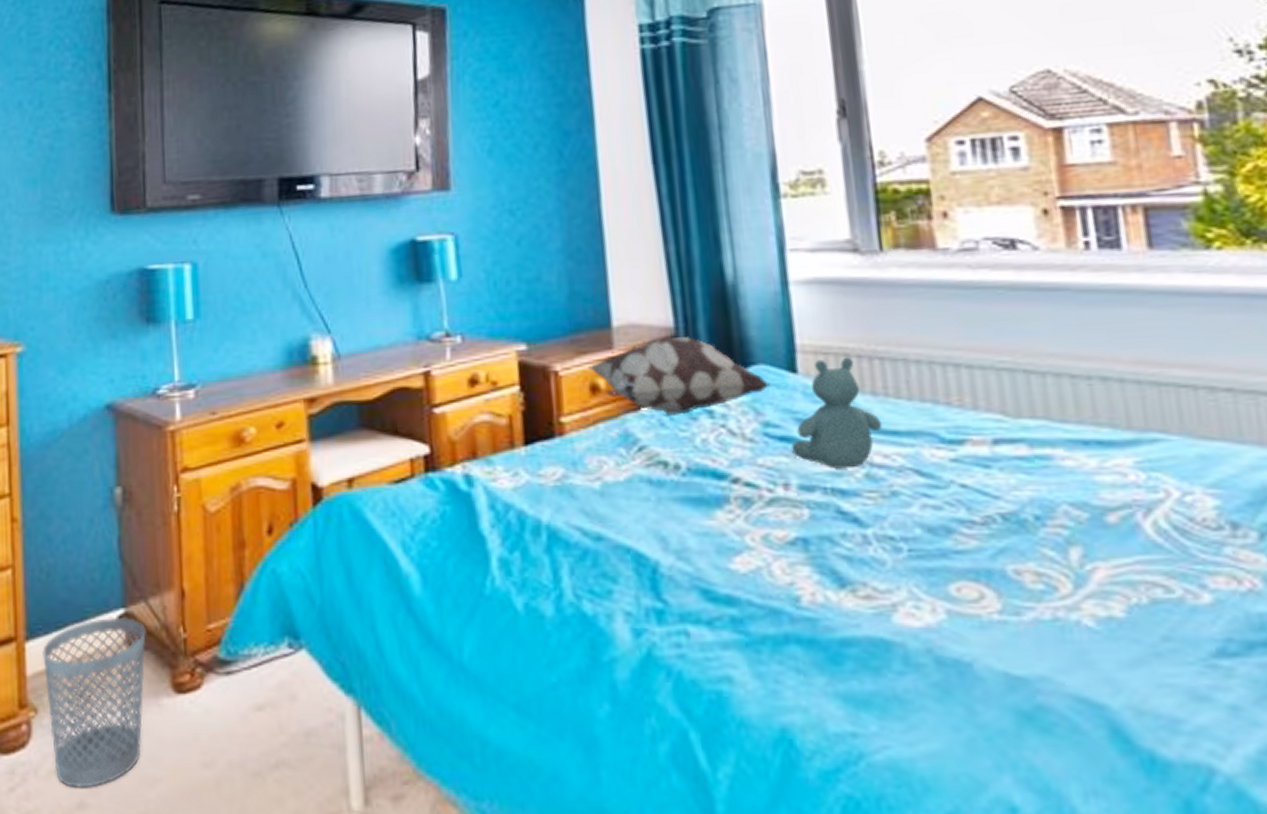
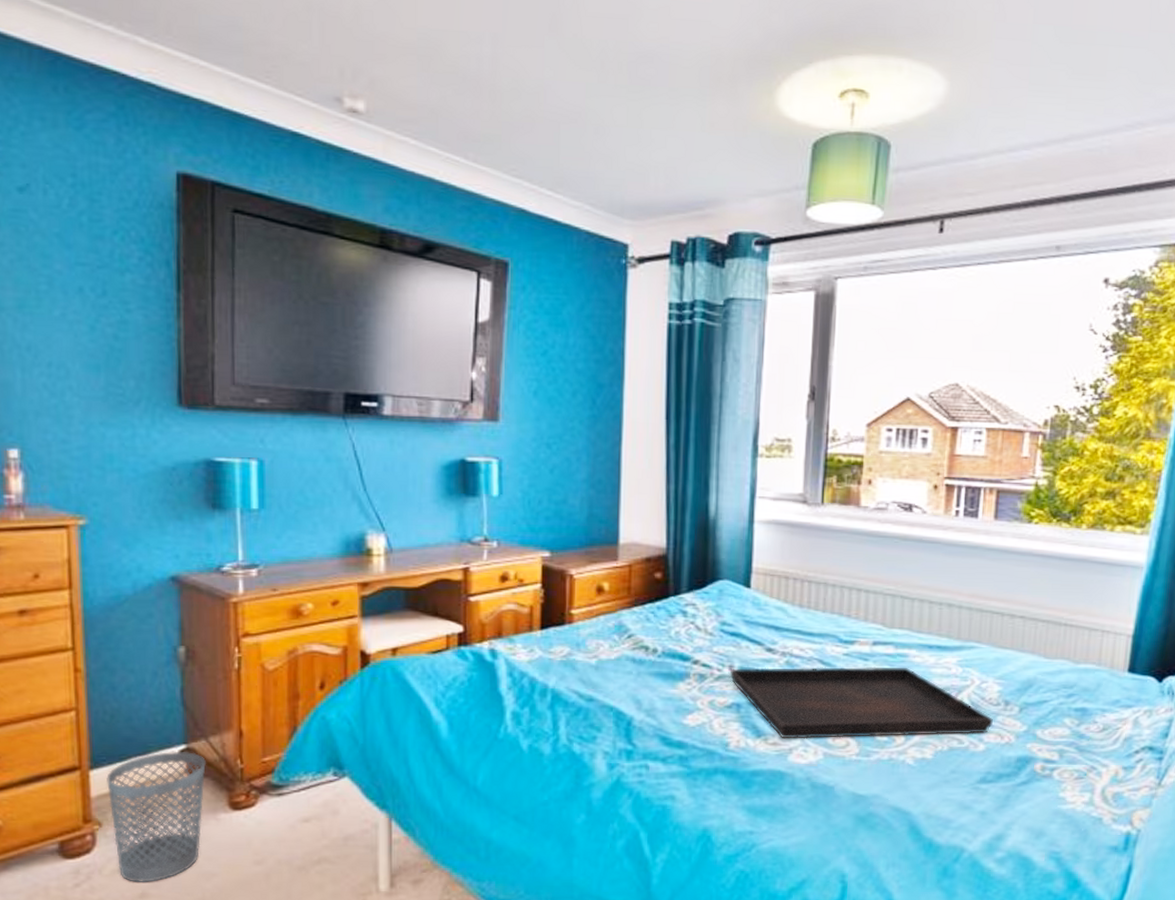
decorative pillow: present [587,337,770,415] -> none [596,555,730,613]
serving tray: none [785,475,1218,589] -> present [729,666,993,739]
stuffed bear: present [792,356,883,469] -> none [739,578,803,657]

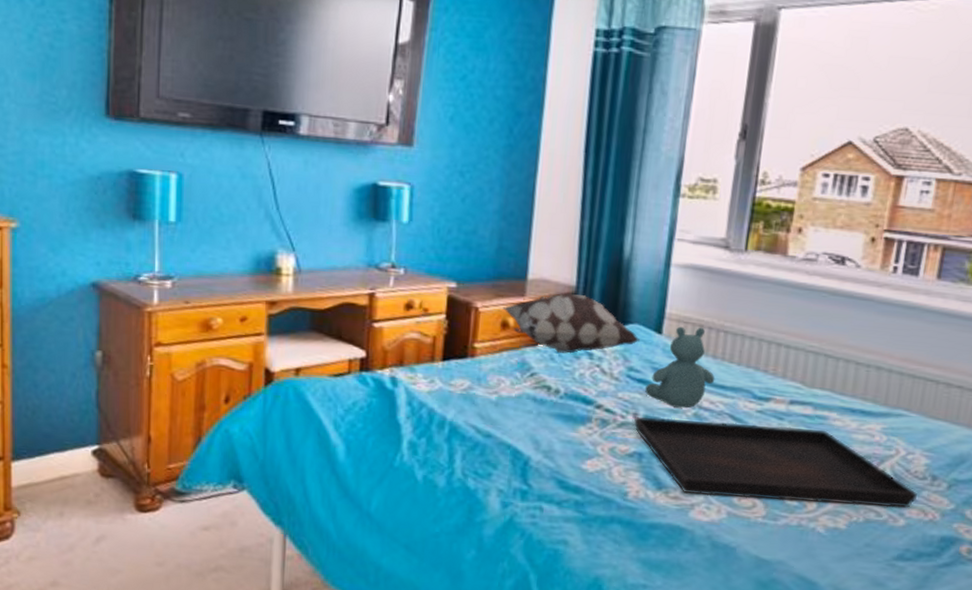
wastebasket: present [107,752,206,882] -> none [26,450,116,572]
decorative pillow: none [596,555,730,613] -> present [502,294,640,354]
stuffed bear: none [739,578,803,657] -> present [645,326,715,409]

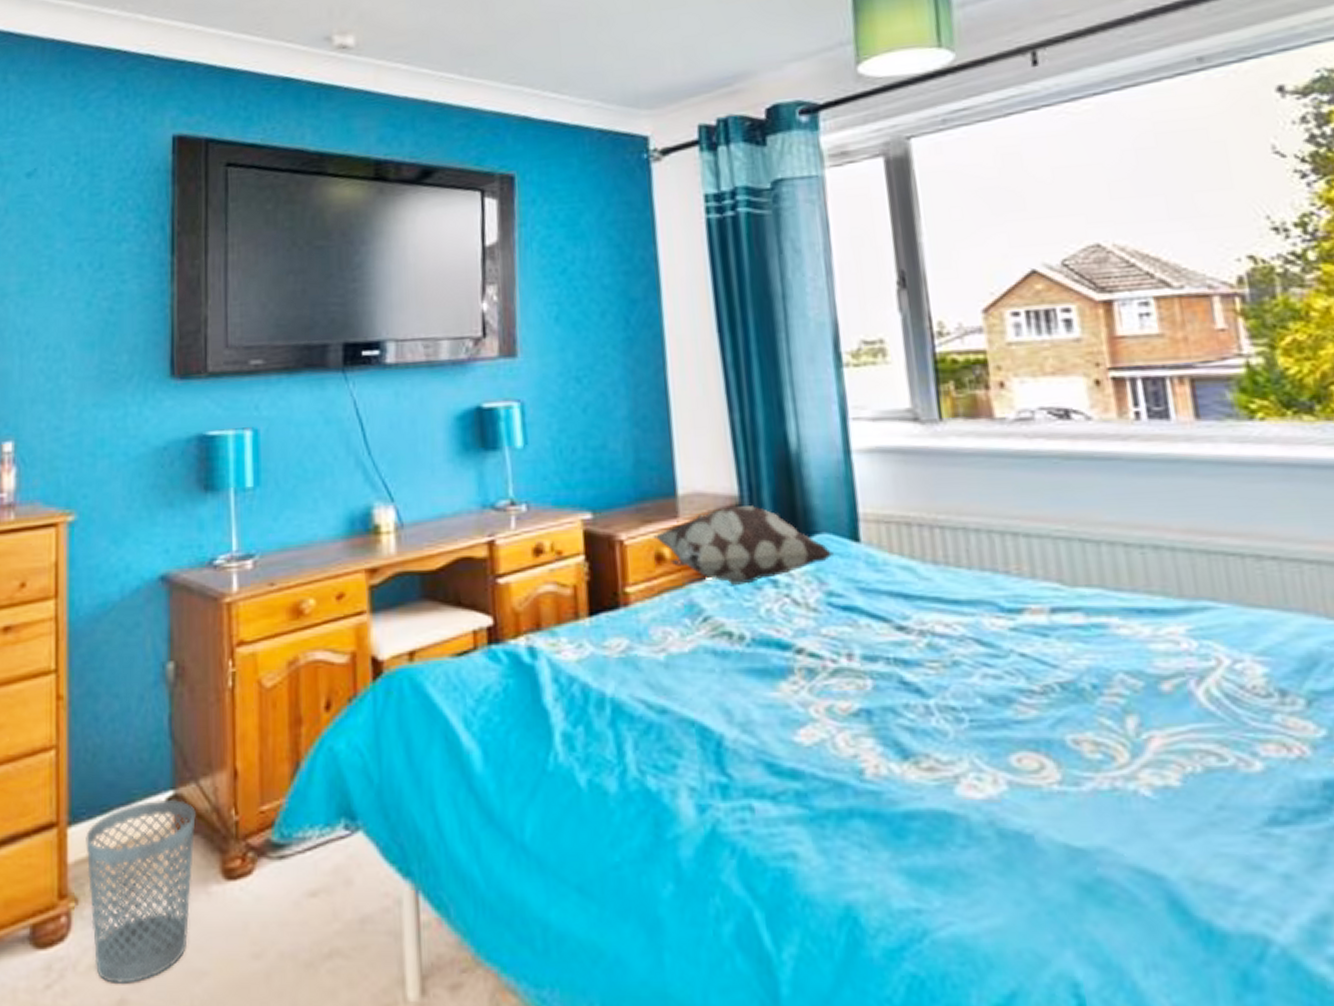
wastebasket: none [26,450,116,572] -> present [86,800,196,984]
serving tray: present [633,416,917,508] -> none [848,643,1268,761]
stuffed bear: present [645,326,715,409] -> none [855,525,944,639]

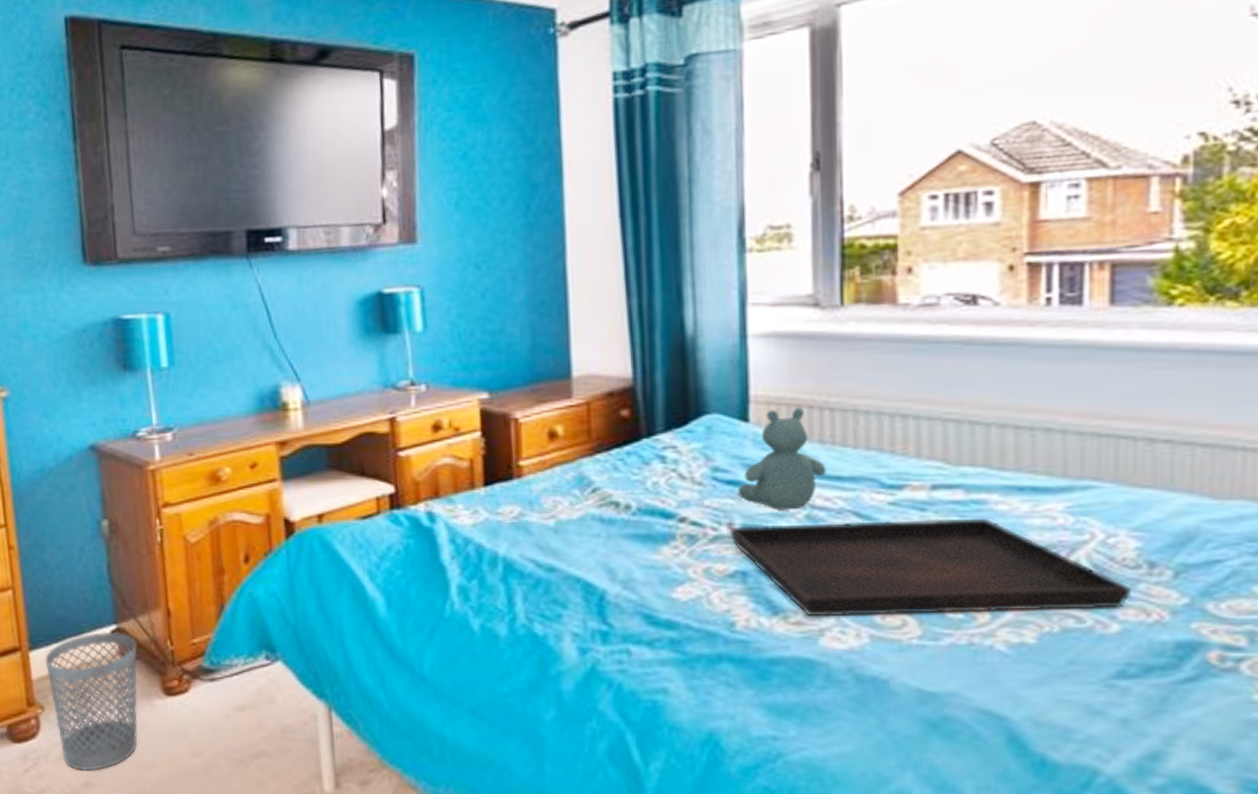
decorative pillow: present [653,505,833,585] -> none [547,387,722,460]
serving tray: none [848,643,1268,761] -> present [728,518,1131,617]
stuffed bear: none [855,525,944,639] -> present [738,407,827,510]

